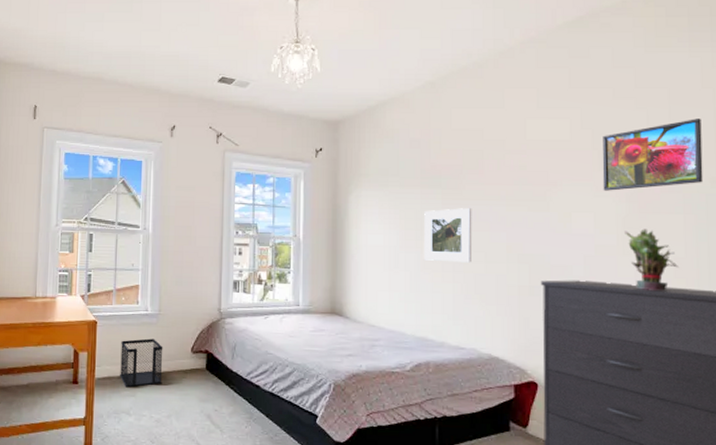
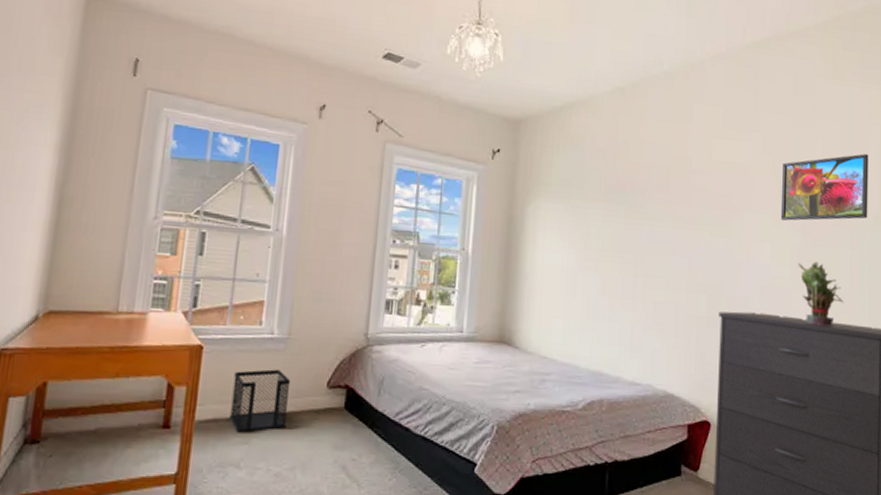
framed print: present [423,208,473,263] -> none [602,228,656,290]

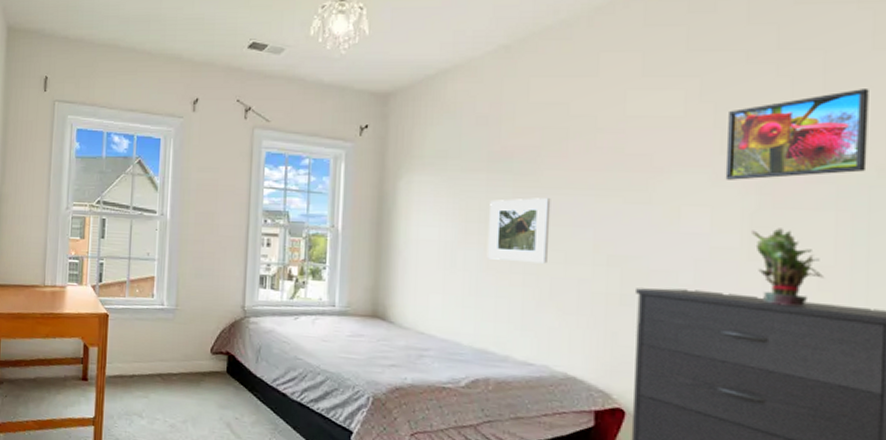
wastebasket: present [229,369,291,433] -> none [132,335,180,388]
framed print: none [602,228,656,290] -> present [486,198,551,264]

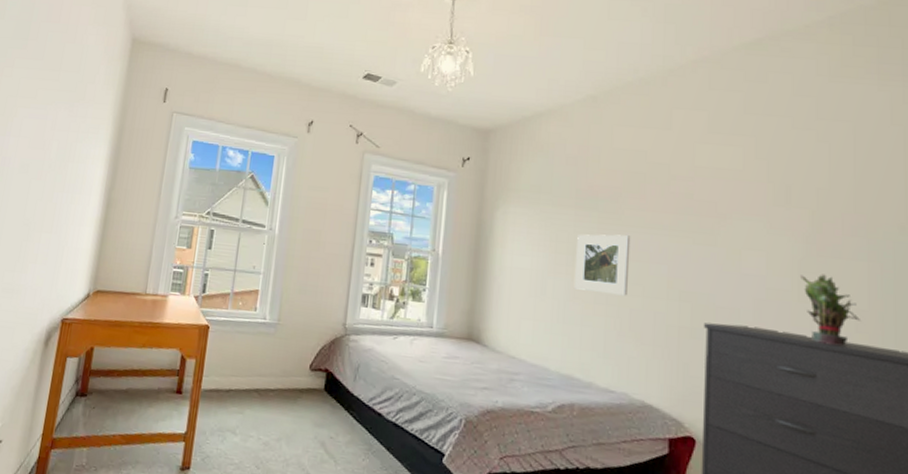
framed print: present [725,89,869,180] -> none [777,157,891,230]

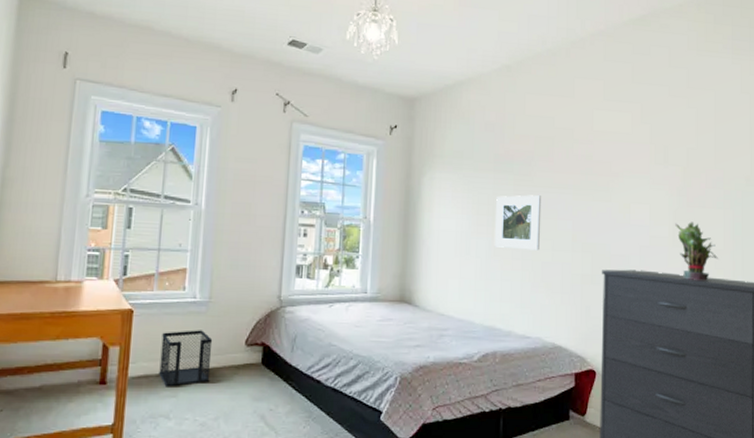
wastebasket: none [228,349,279,404] -> present [159,330,213,387]

